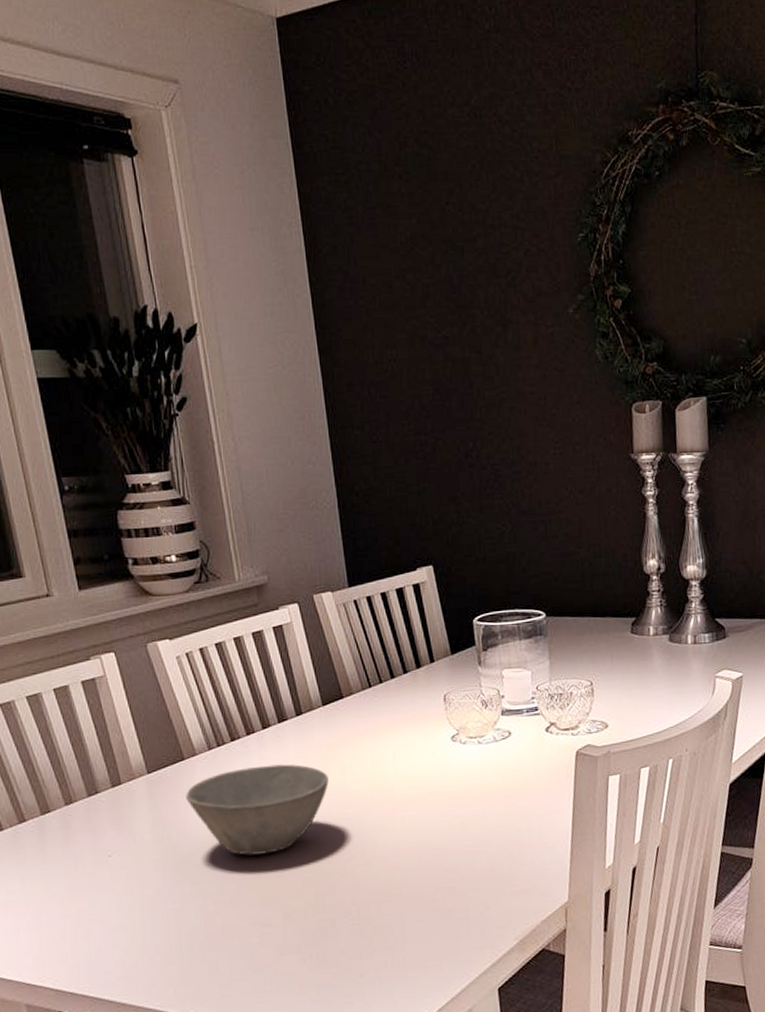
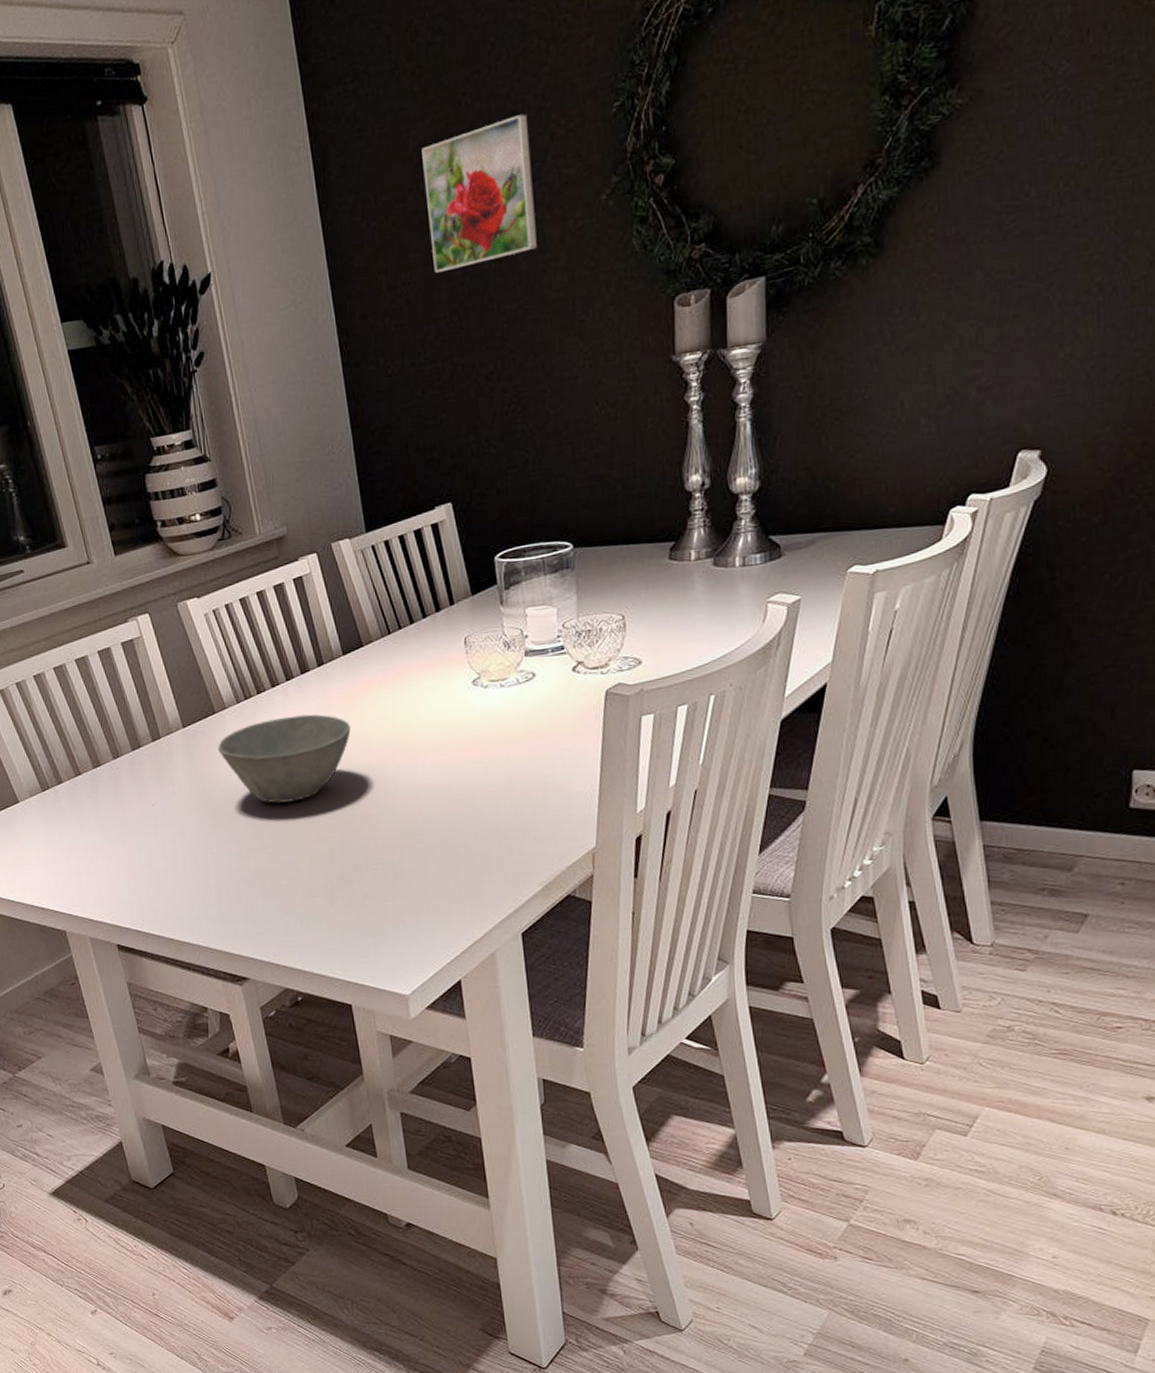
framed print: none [408,229,513,355] -> present [421,114,537,273]

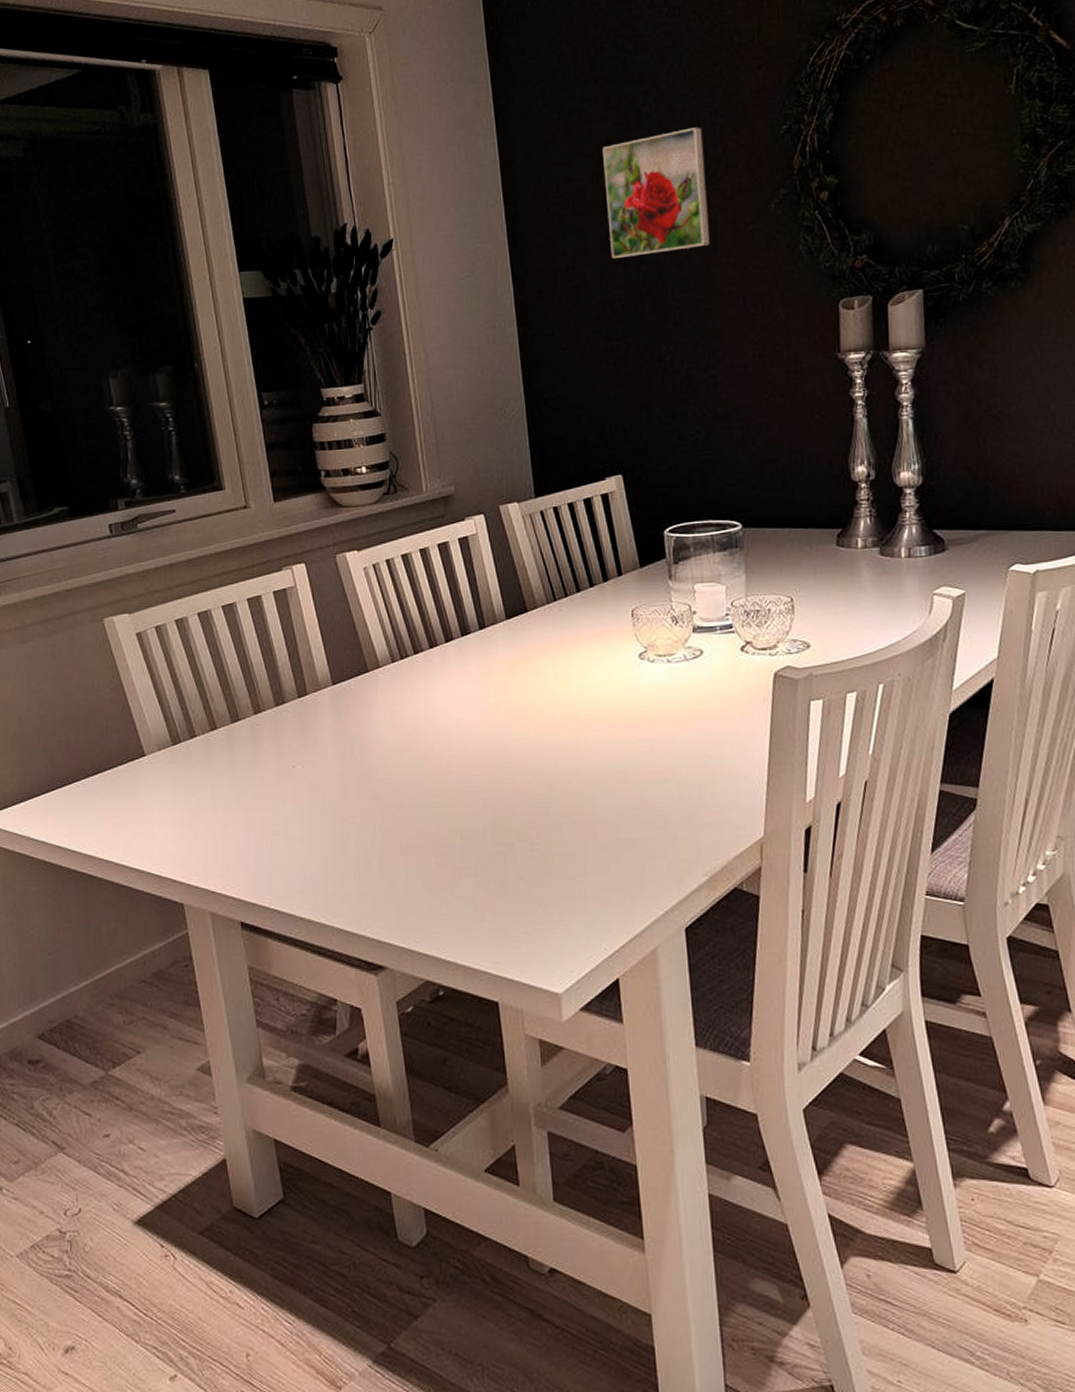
bowl: present [218,714,351,803] -> none [368,679,511,772]

